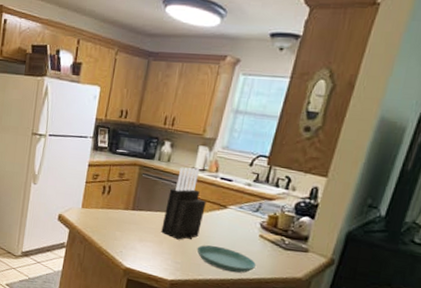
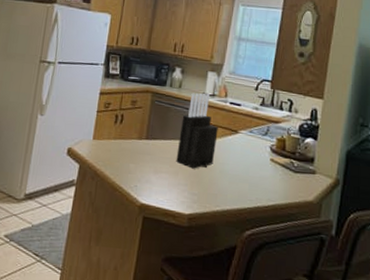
saucer: present [197,245,256,273] -> none [212,172,270,201]

